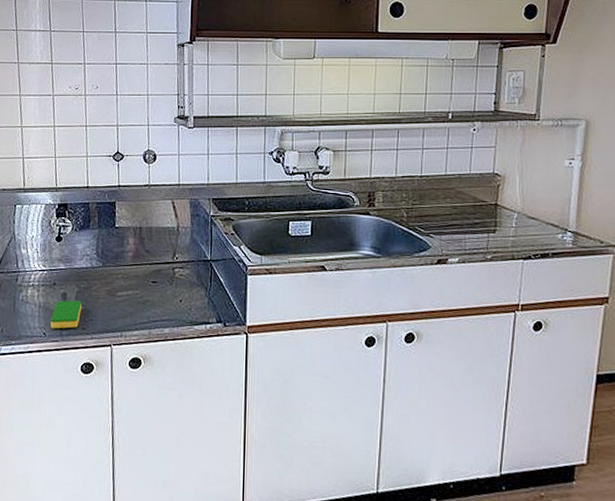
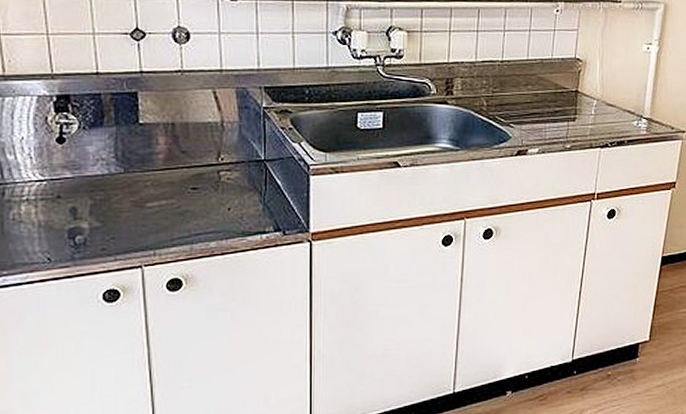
dish sponge: present [50,300,82,329] -> none [57,215,99,253]

